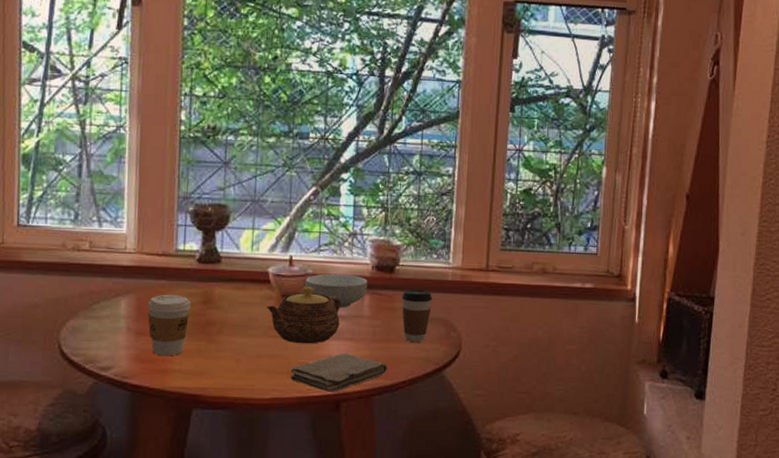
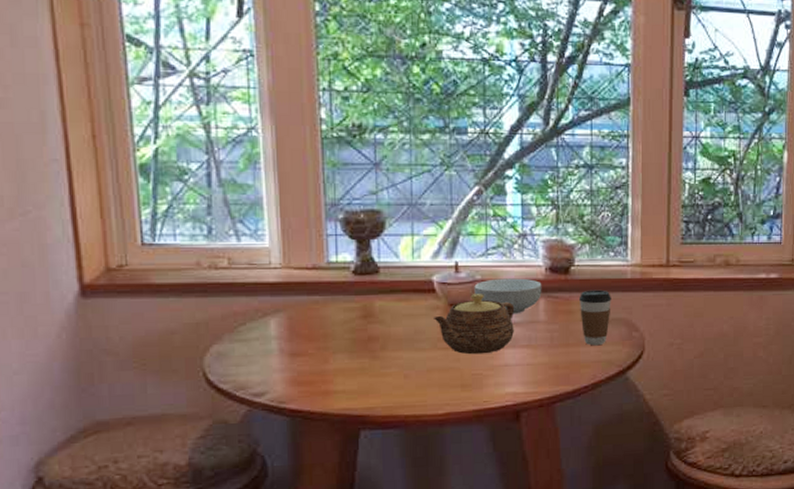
coffee cup: present [147,294,191,356] -> none [300,310,350,377]
washcloth: present [290,353,388,392] -> none [465,361,569,403]

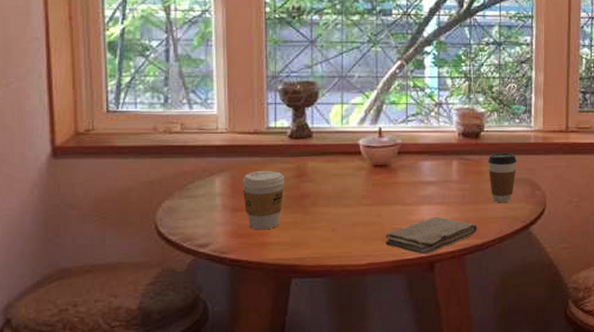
coffee cup: none [300,310,350,377] -> present [242,170,285,230]
teapot: present [432,294,515,355] -> none [358,156,431,211]
washcloth: none [465,361,569,403] -> present [385,216,478,254]
cereal bowl: present [474,278,542,314] -> none [395,142,455,175]

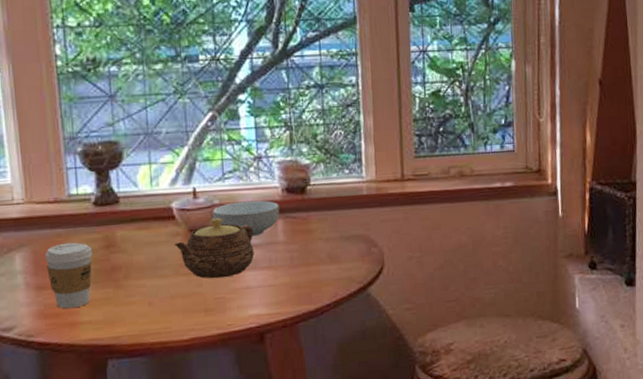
teapot: none [358,156,431,211] -> present [173,218,254,279]
washcloth: present [385,216,478,254] -> none [208,282,310,325]
cereal bowl: none [395,142,455,175] -> present [213,200,280,237]
coffee cup: present [488,152,517,203] -> none [317,207,349,264]

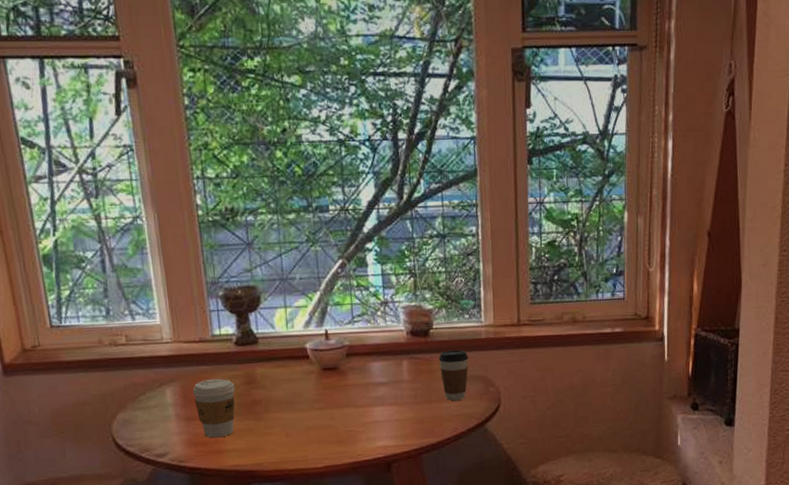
teapot: present [173,218,254,279] -> none [308,358,382,414]
cereal bowl: present [213,200,280,237] -> none [343,342,405,376]
coffee cup: none [317,207,349,264] -> present [439,349,469,401]

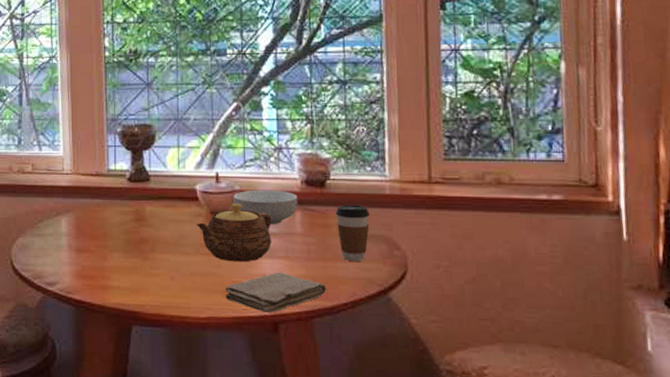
coffee cup: present [192,378,235,438] -> none [85,212,125,273]
teapot: none [308,358,382,414] -> present [196,203,272,263]
washcloth: none [340,417,433,455] -> present [225,272,327,313]
cereal bowl: none [343,342,405,376] -> present [233,189,298,225]

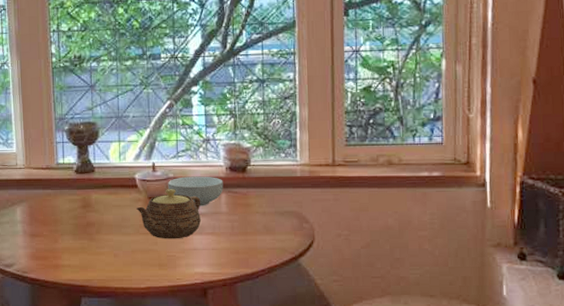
washcloth: present [225,272,327,313] -> none [162,246,248,281]
coffee cup: present [336,204,370,262] -> none [256,186,284,235]

